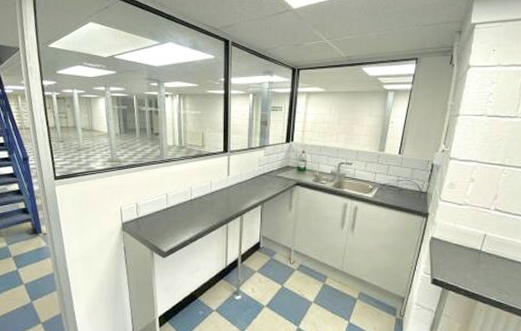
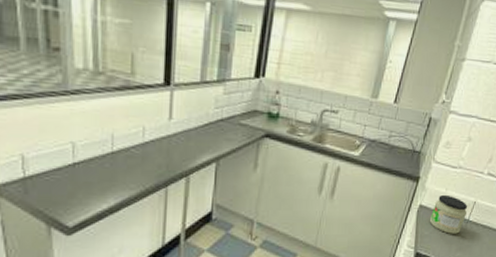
jar: none [442,228,479,263] -> present [429,194,468,234]

